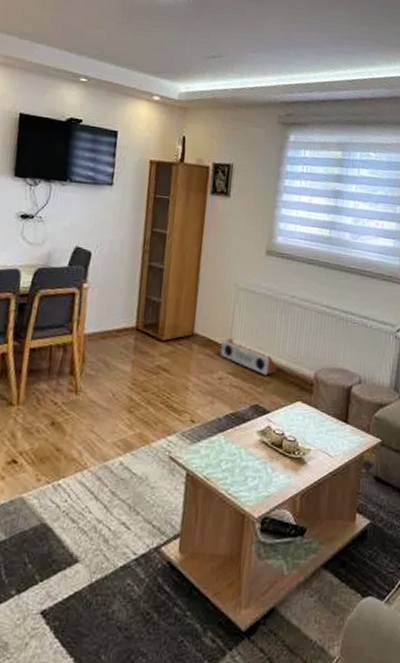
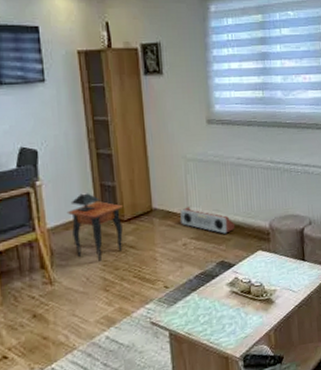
side table: none [107,304,165,379] -> present [66,193,124,261]

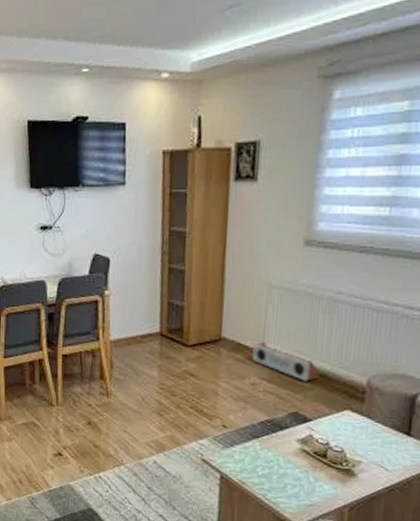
side table: present [66,193,124,261] -> none [130,309,190,383]

